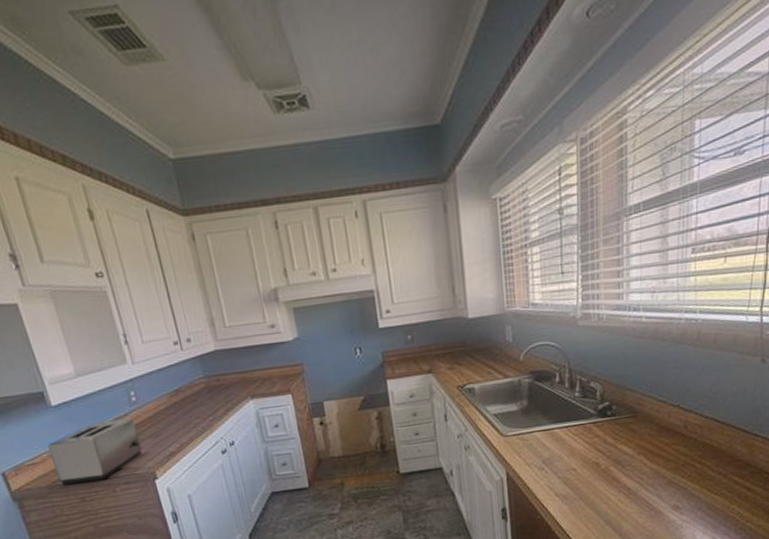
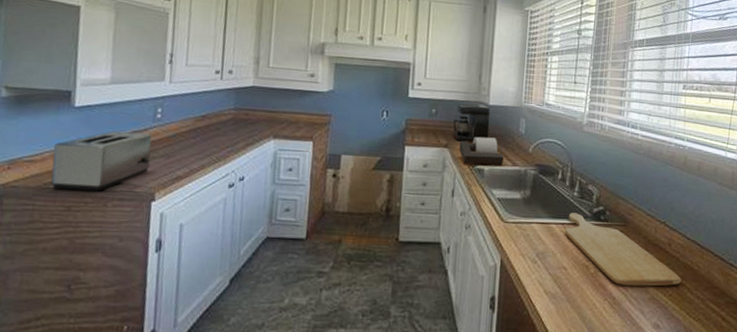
coffee maker: none [432,319,474,364] -> present [452,103,491,142]
paper towel holder: none [443,352,494,388] -> present [459,136,503,166]
chopping board: none [569,413,700,476] -> present [564,213,681,287]

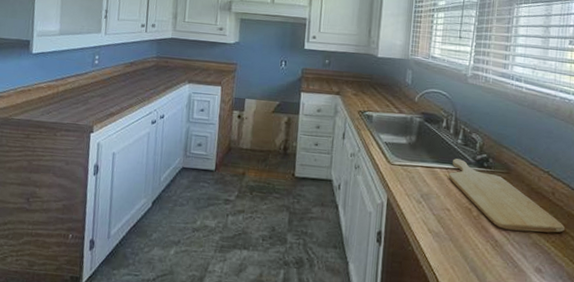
toaster: present [51,131,152,192] -> none [15,73,91,123]
coffee maker: present [452,103,491,142] -> none [344,55,379,90]
paper towel holder: present [459,136,503,166] -> none [349,85,391,113]

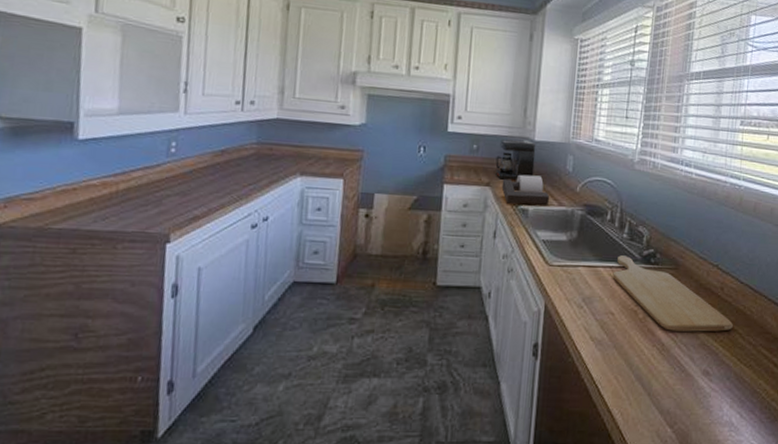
coffee maker: none [344,55,379,90] -> present [495,139,536,180]
paper towel holder: none [349,85,391,113] -> present [501,174,549,206]

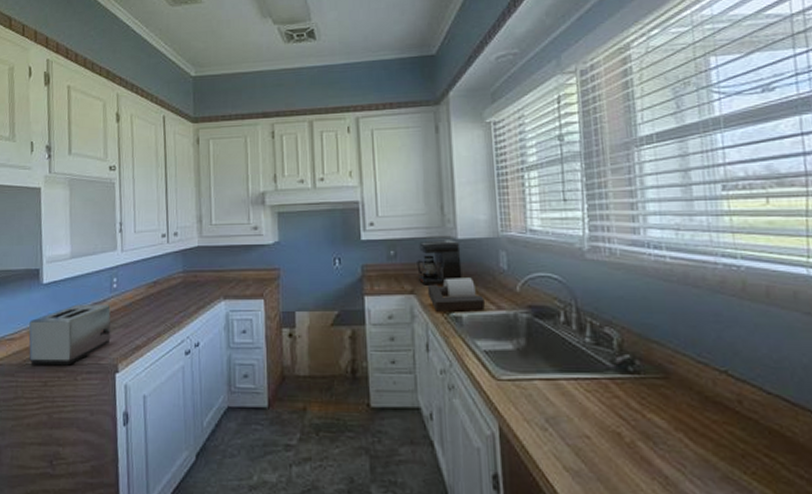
toaster: none [53,166,166,233] -> present [28,304,111,366]
chopping board: present [612,255,733,332] -> none [579,364,768,461]

